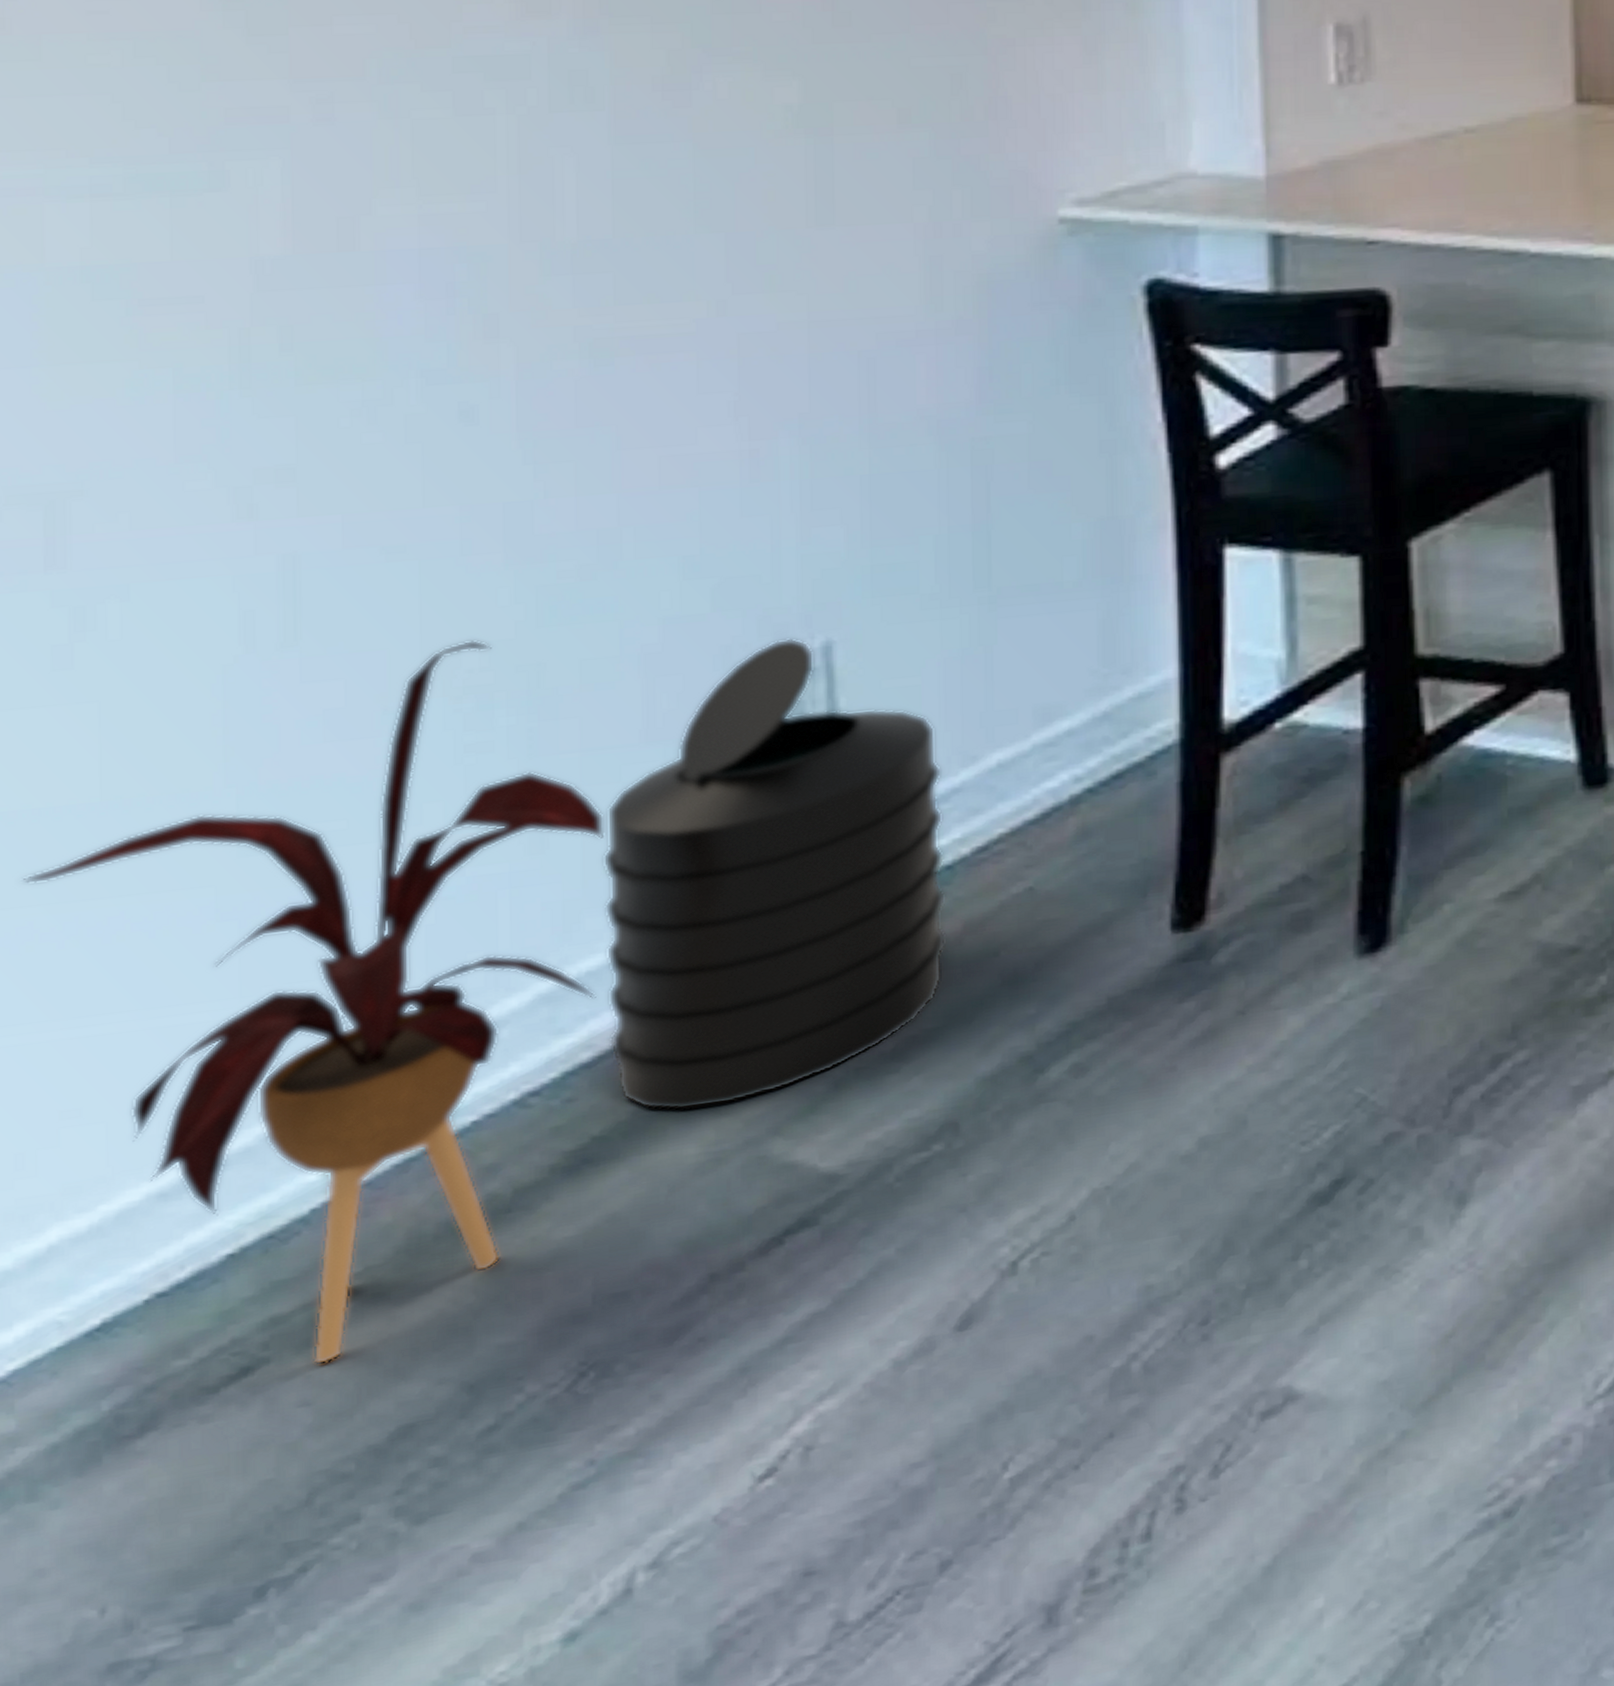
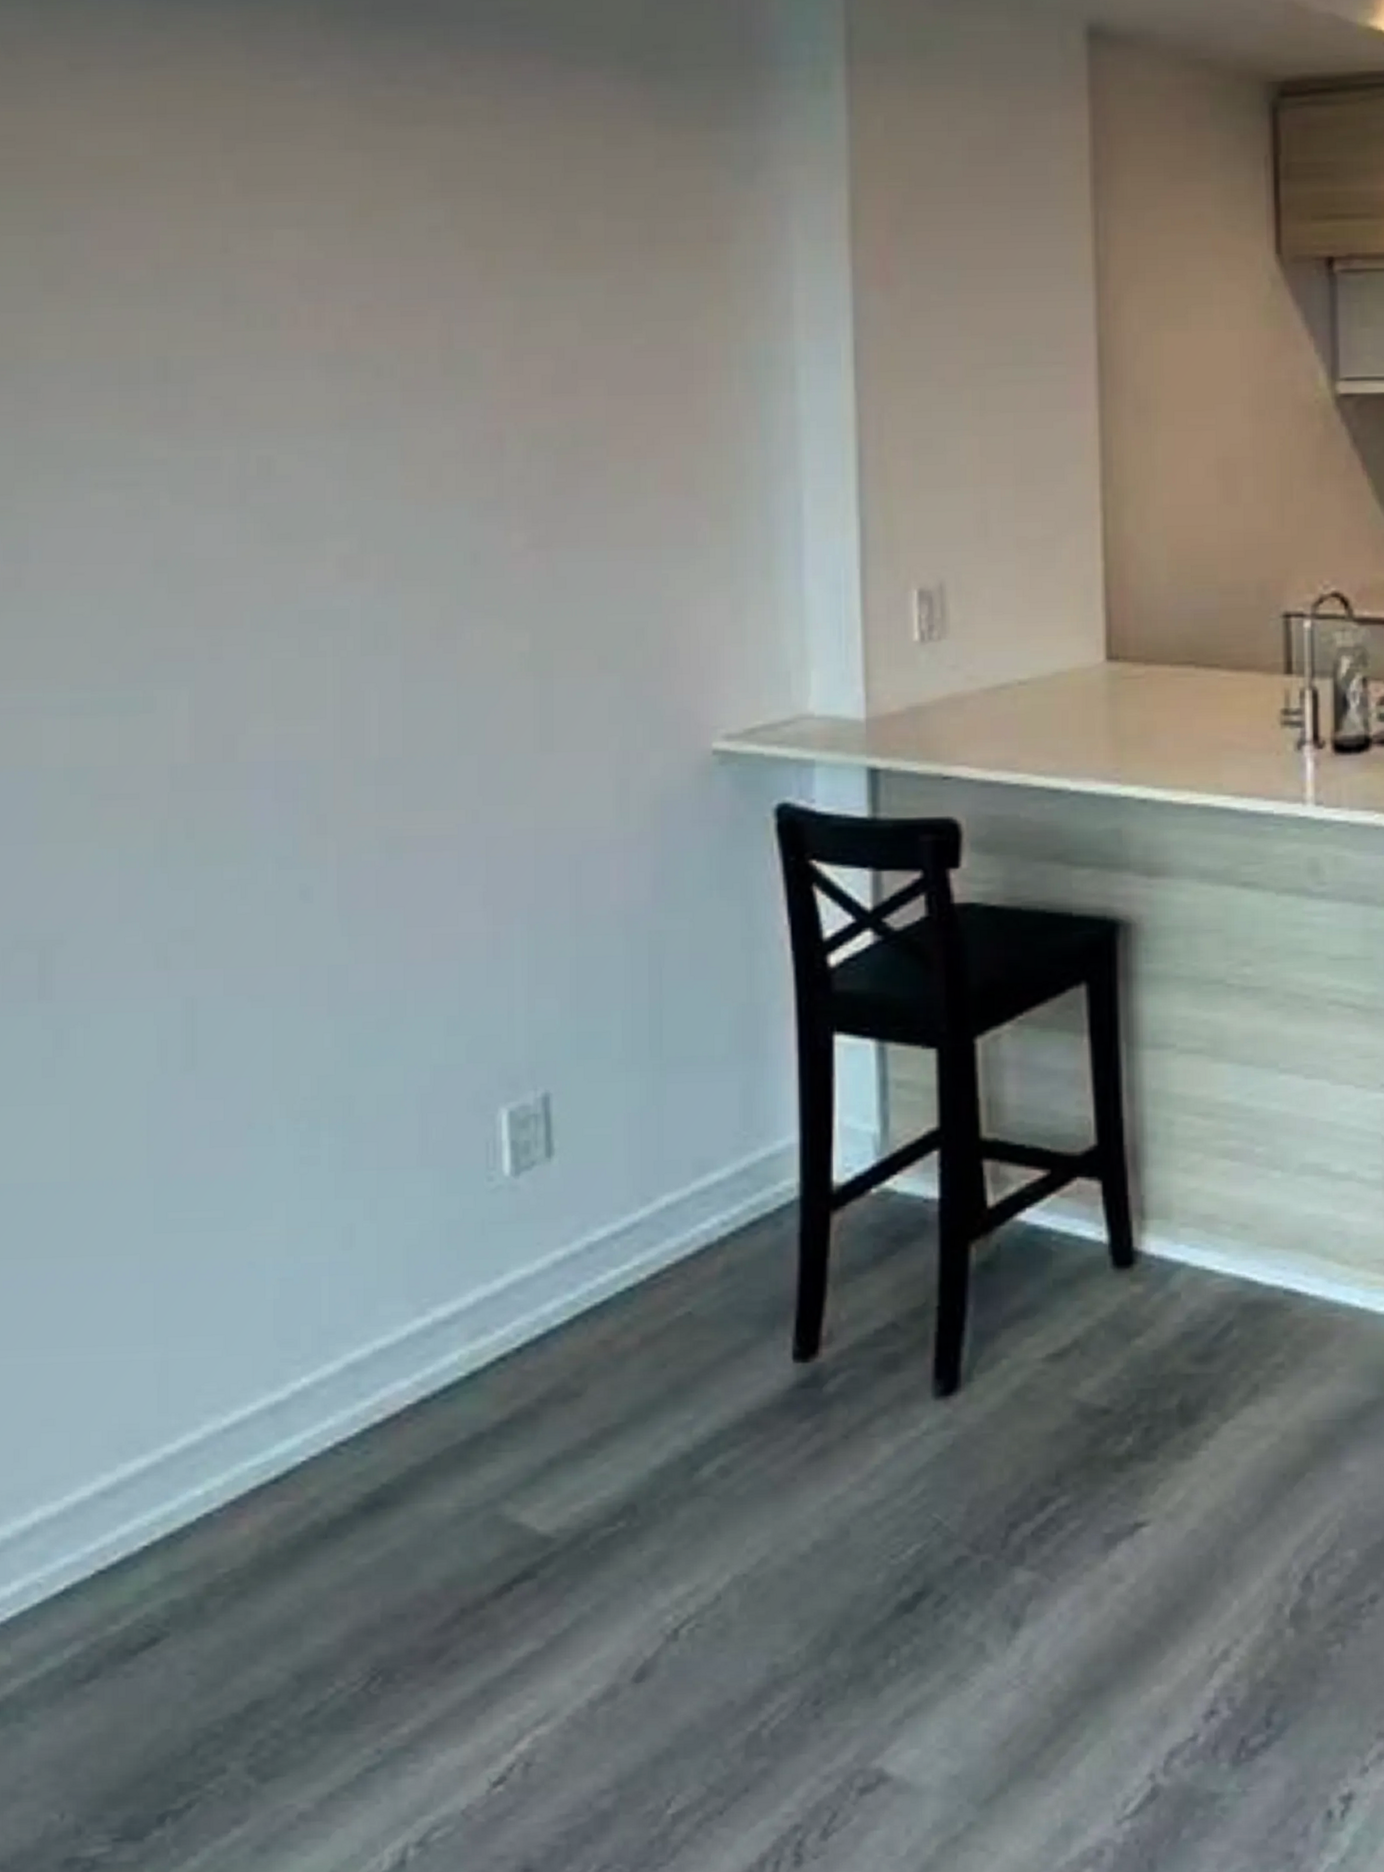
house plant: present [22,639,605,1365] -> none [21,1073,393,1643]
trash can: present [602,638,947,1111] -> none [391,1089,629,1470]

